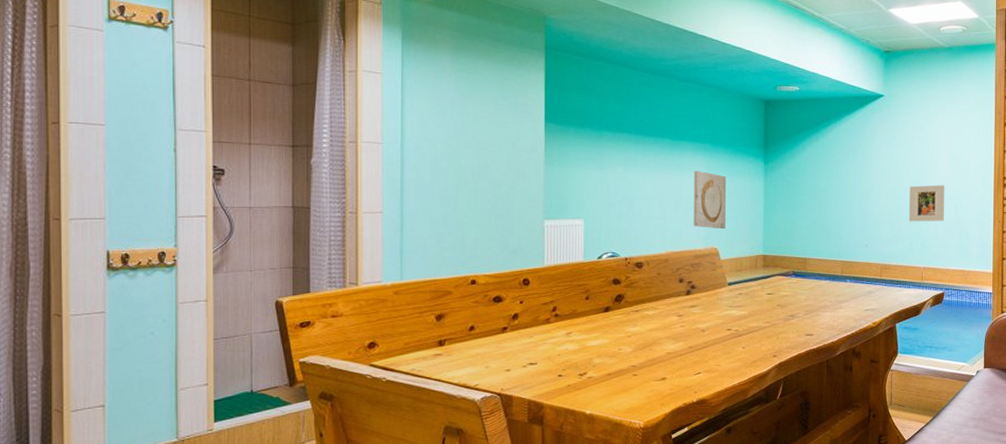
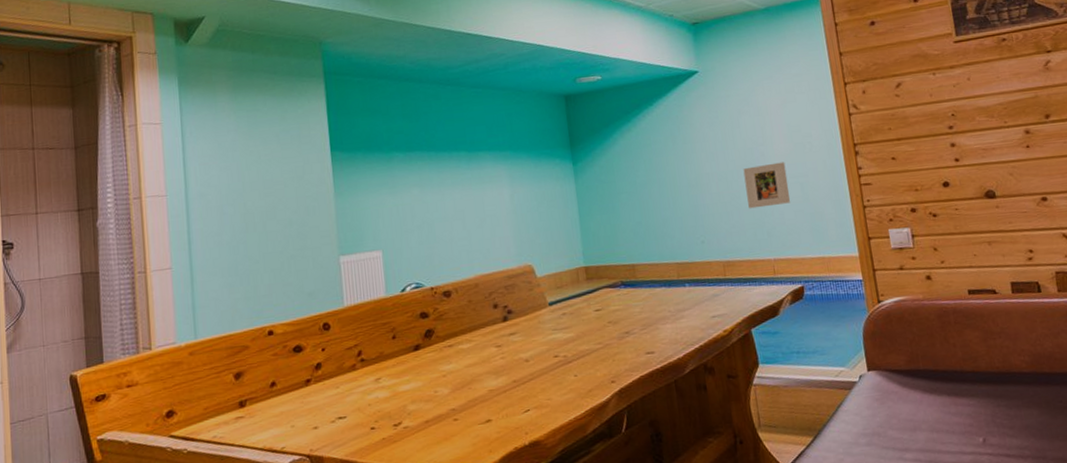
wall art: present [693,170,727,229] -> none [495,181,538,244]

